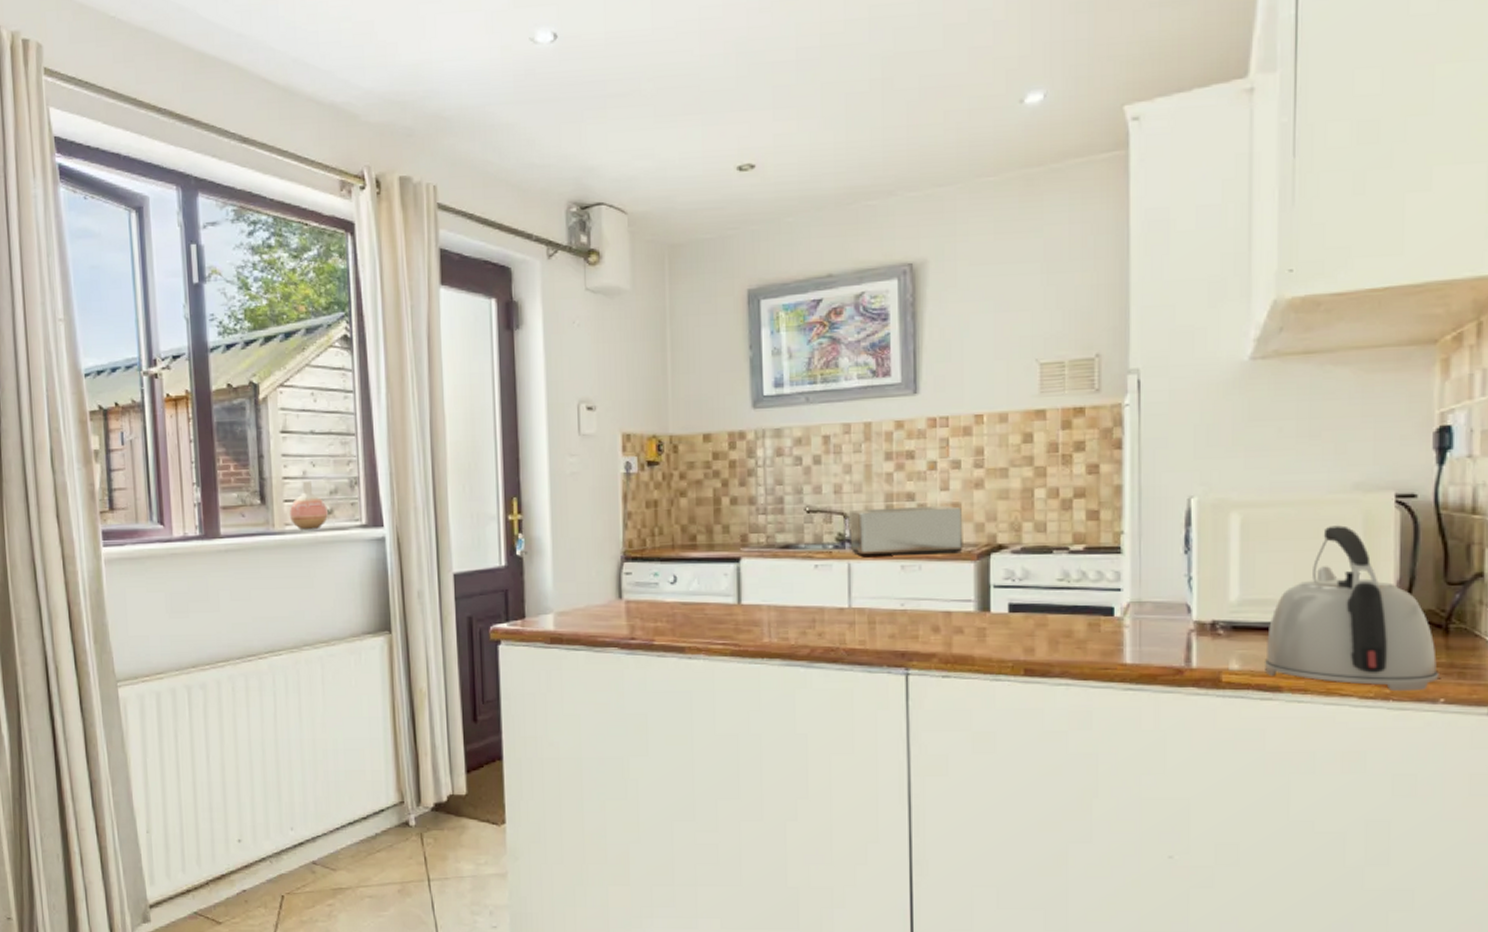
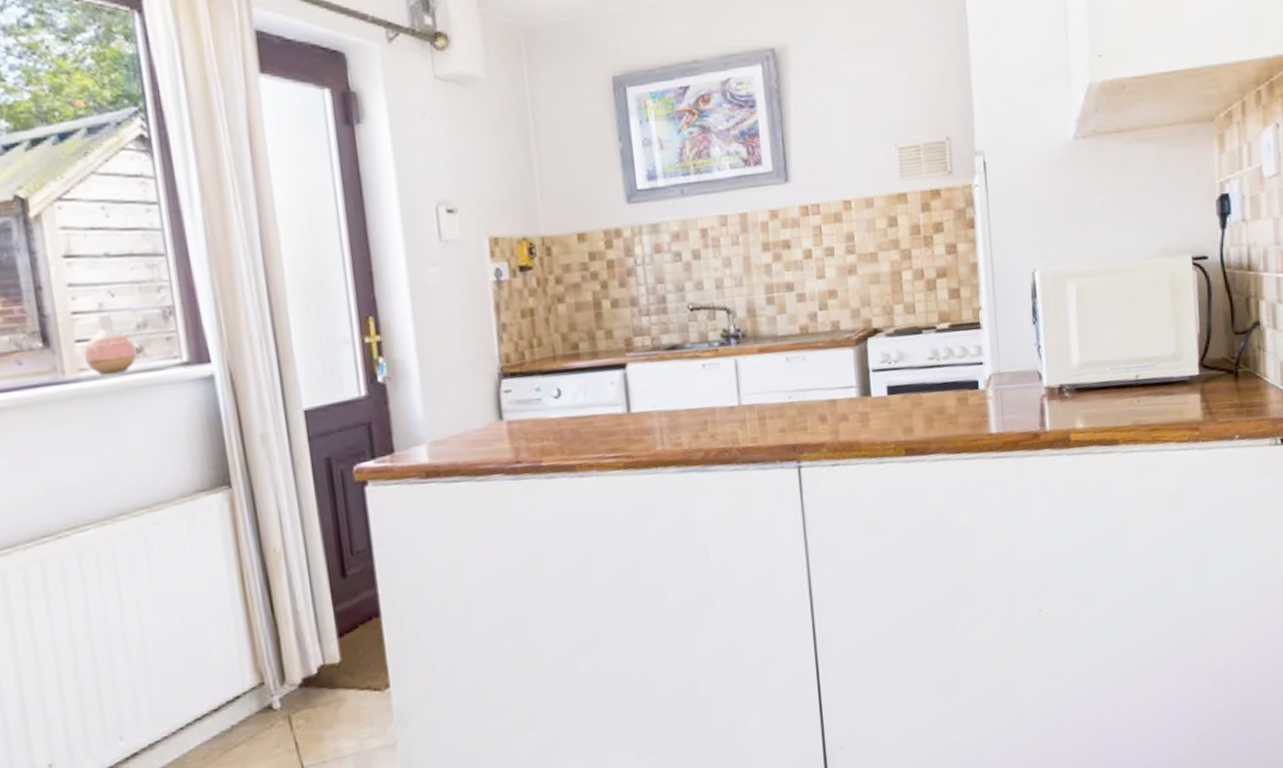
toaster: present [849,505,963,558] -> none [732,293,842,352]
kettle: present [1264,525,1440,692] -> none [1102,288,1234,434]

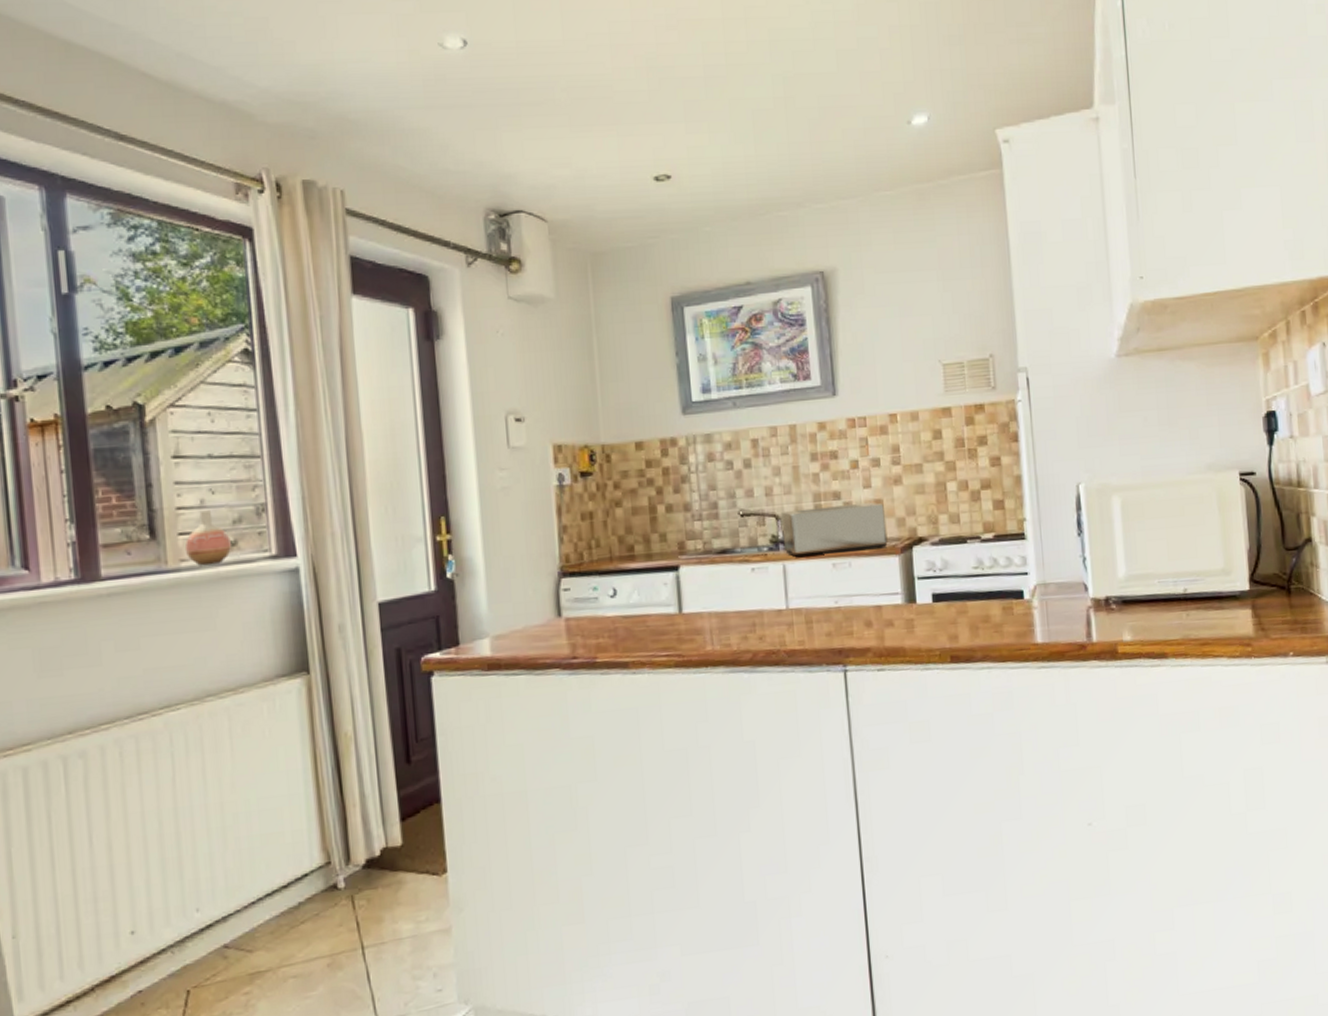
toaster: none [732,293,842,352] -> present [781,502,888,558]

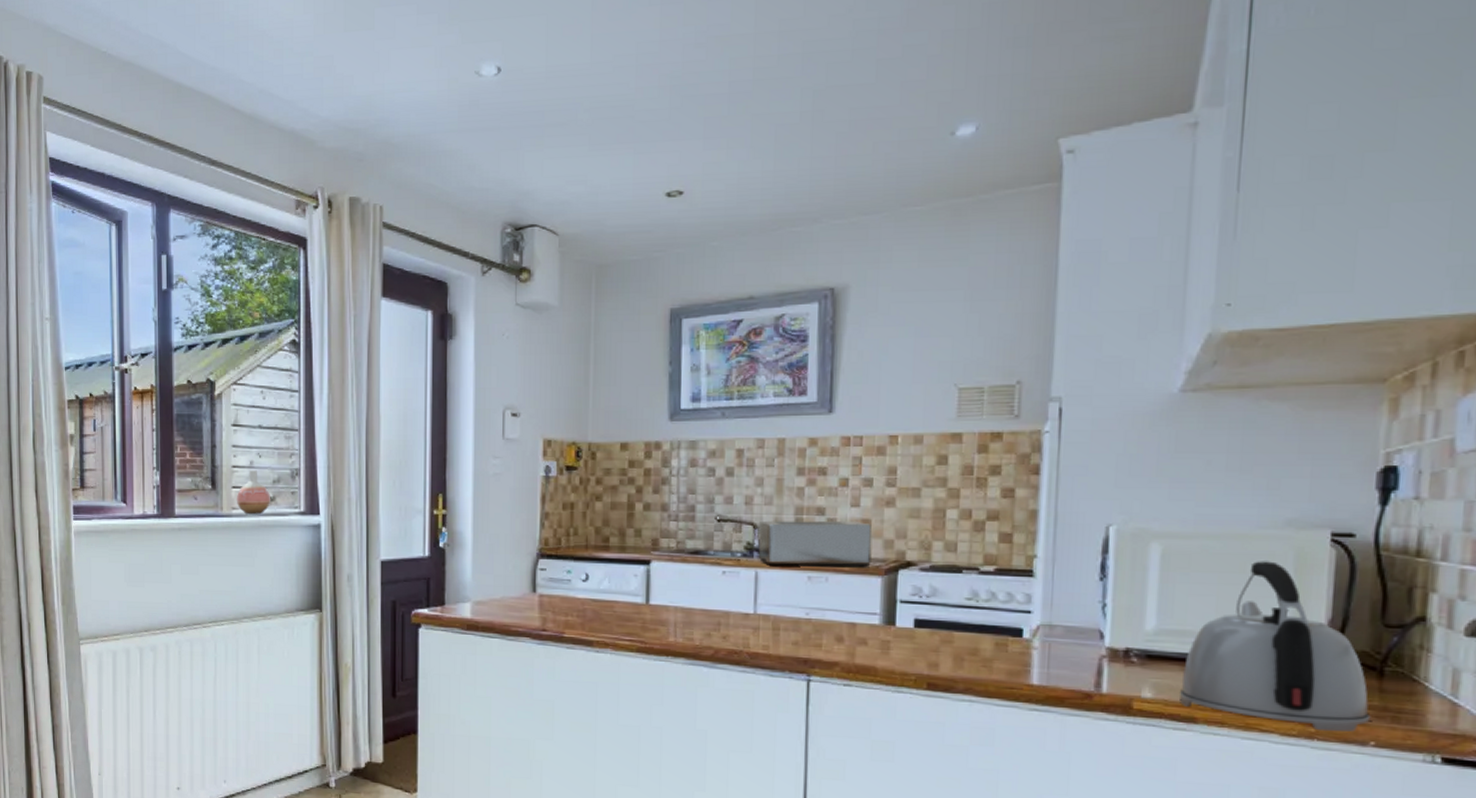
kettle: none [1150,502,1288,650] -> present [1178,561,1371,732]

